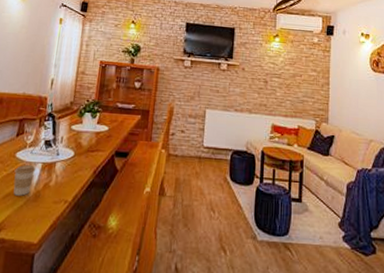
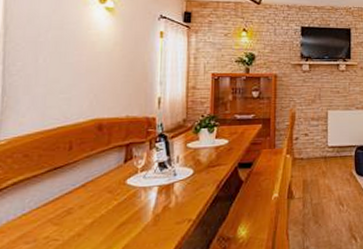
coffee cup: present [13,164,36,196] -> none [126,189,152,224]

